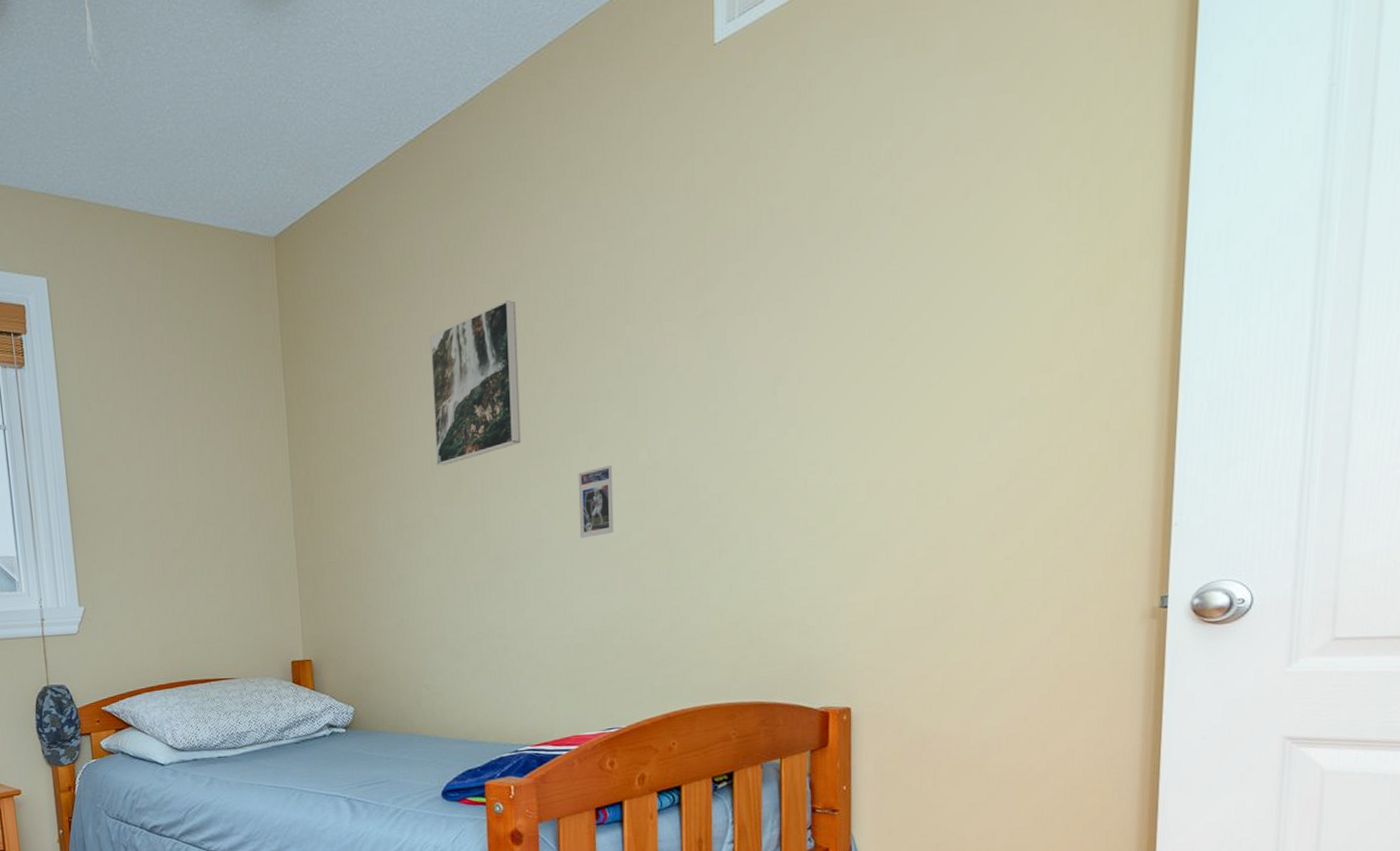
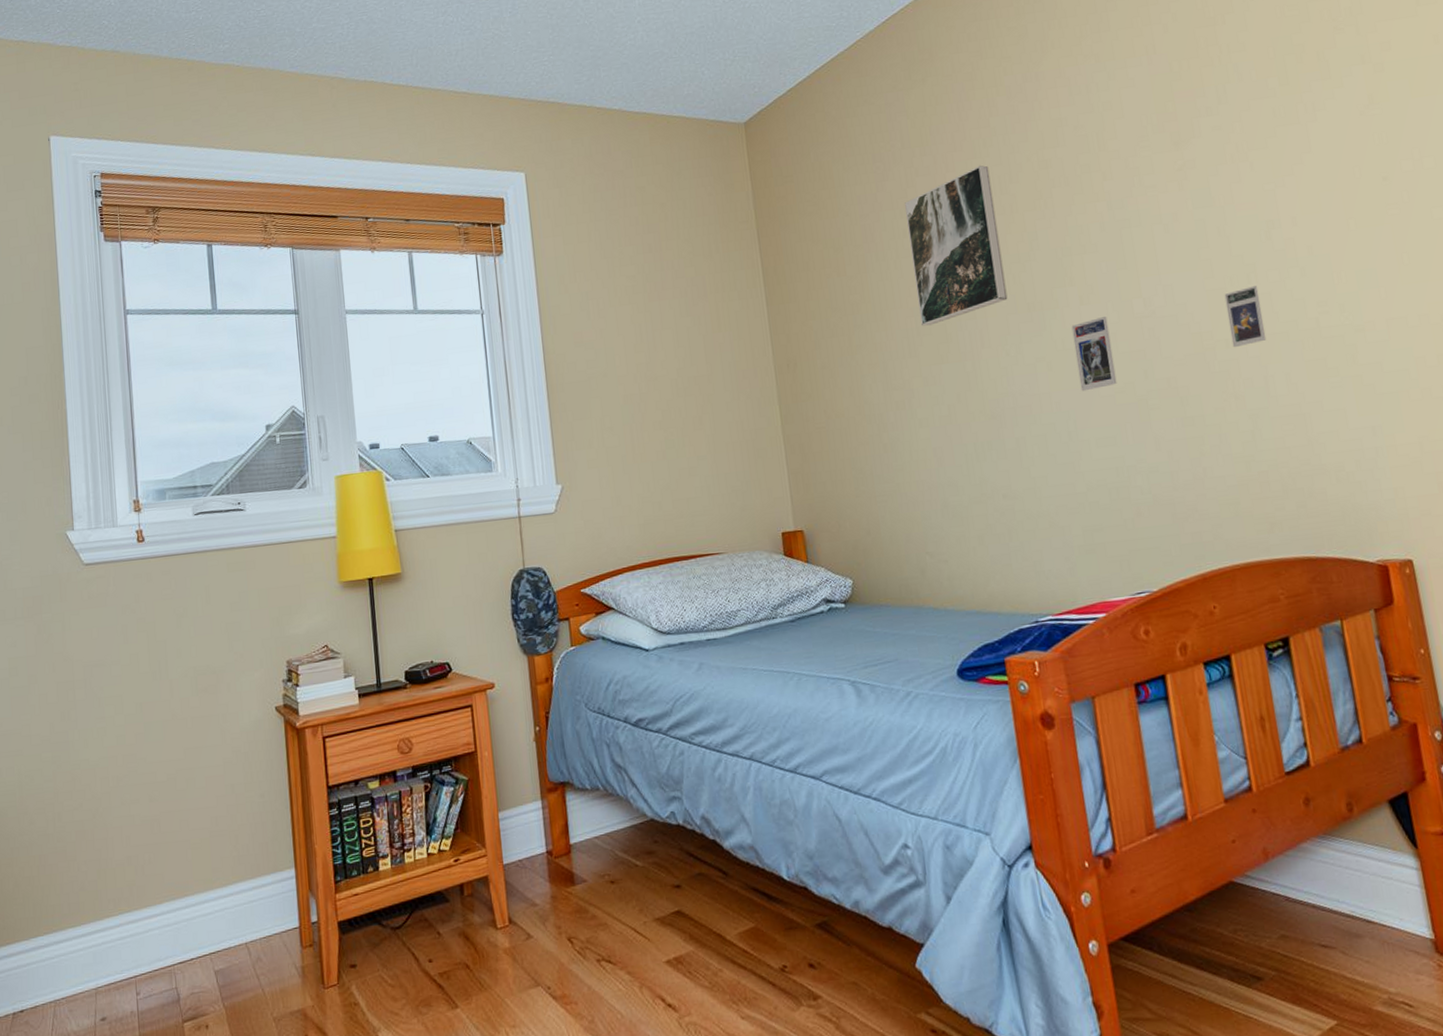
sports card: none [724,442,757,503] -> present [1224,286,1267,348]

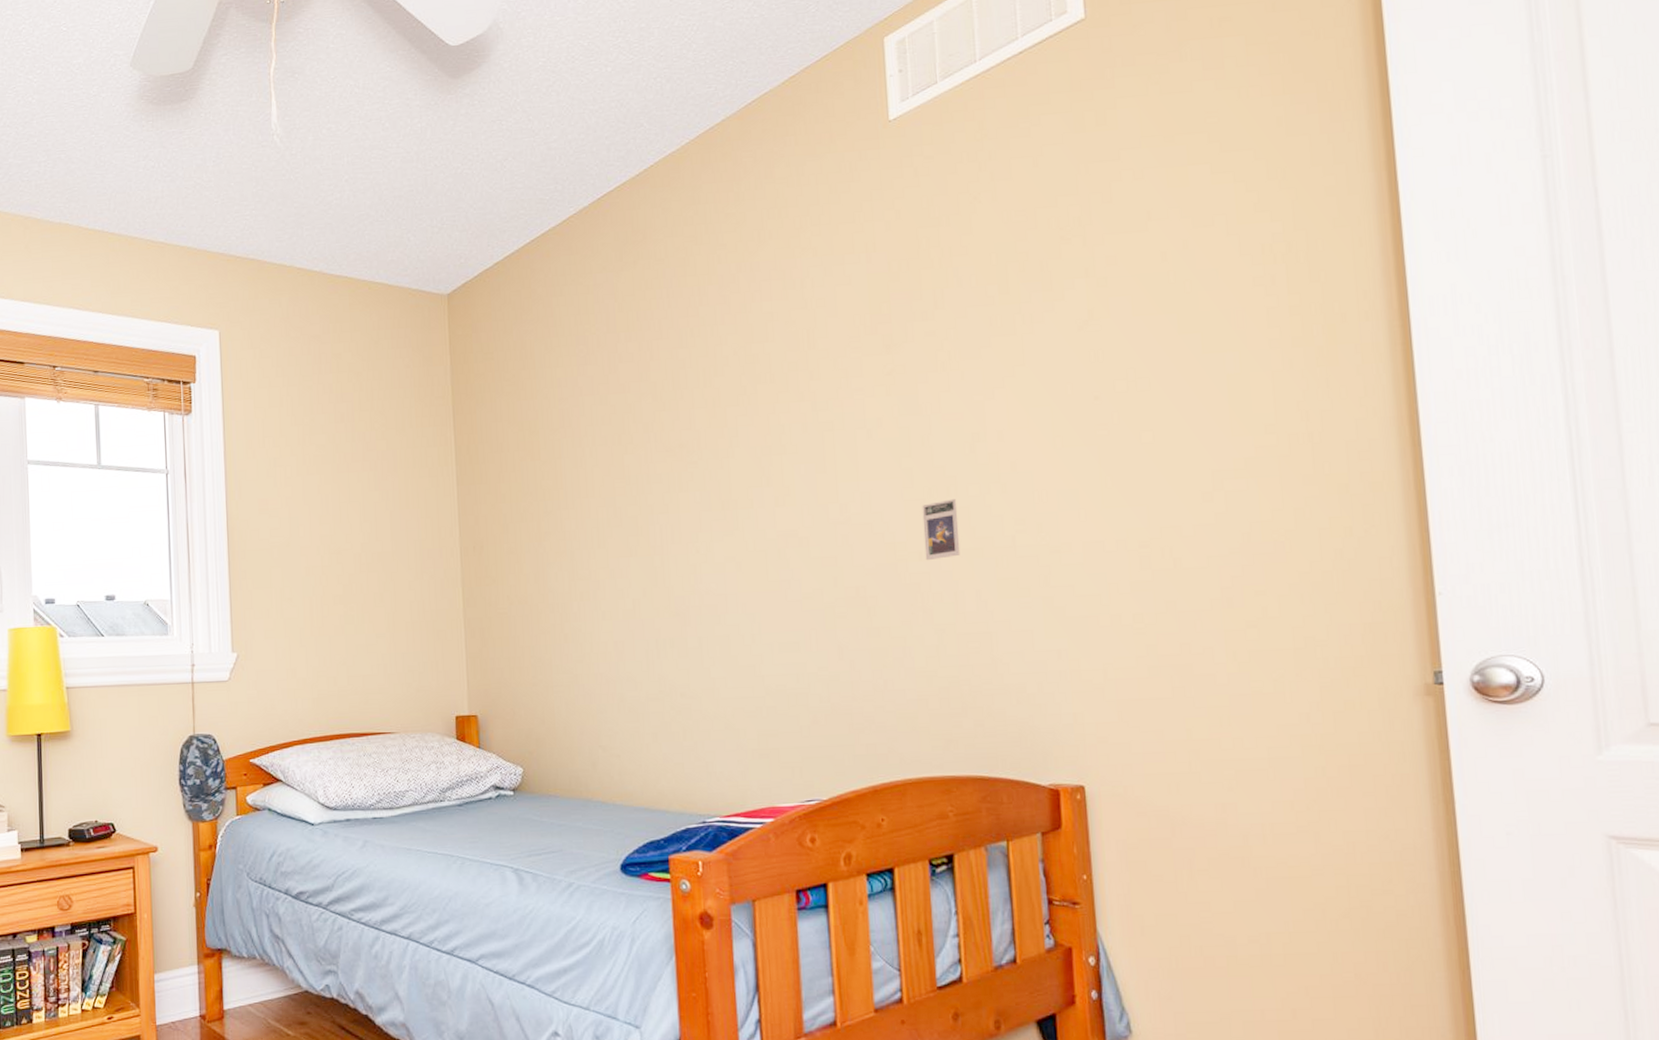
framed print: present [905,165,1008,326] -> none [606,355,702,517]
trading card: present [1071,317,1117,392] -> none [764,520,806,595]

